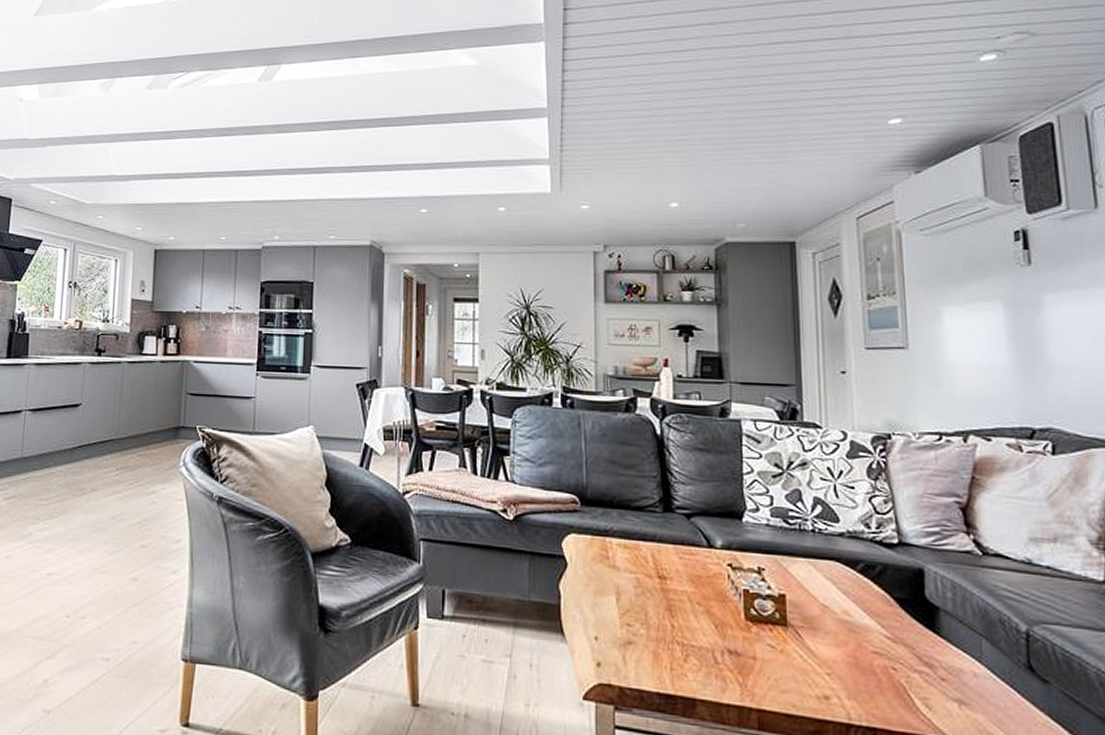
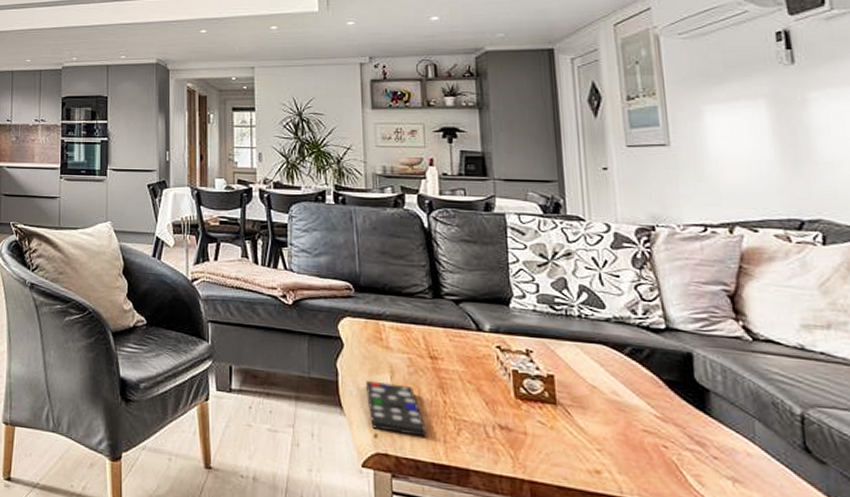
remote control: none [590,603,652,665] -> present [366,380,426,437]

